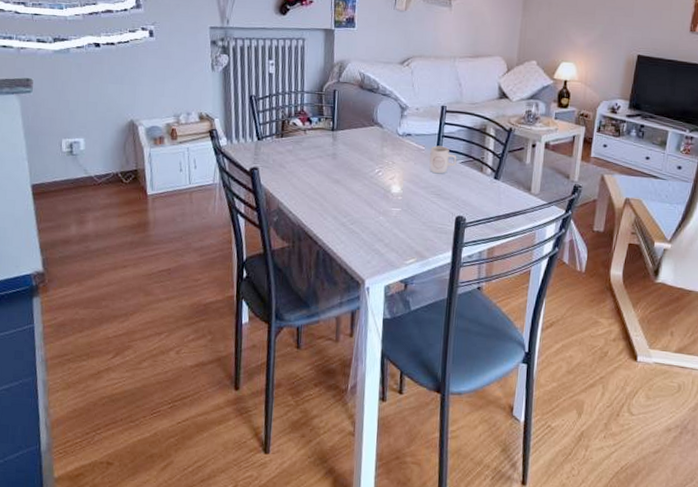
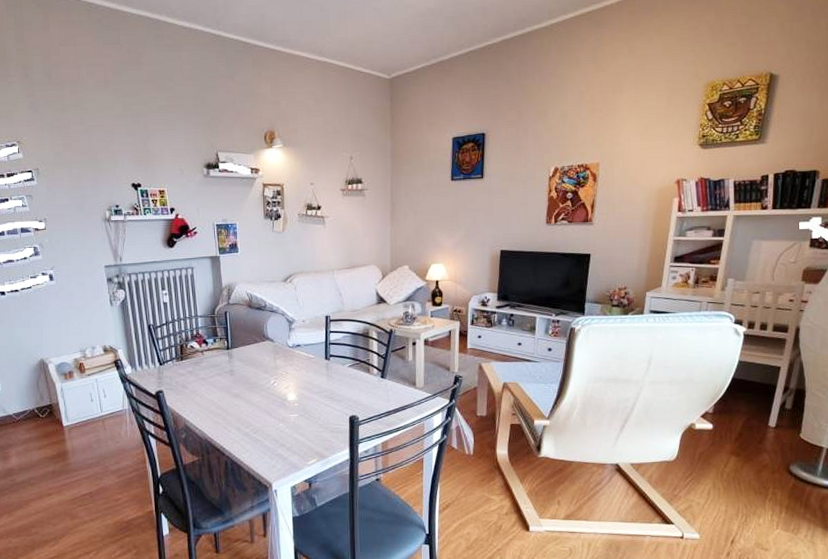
mug: present [429,145,457,174] -> none [320,353,345,379]

